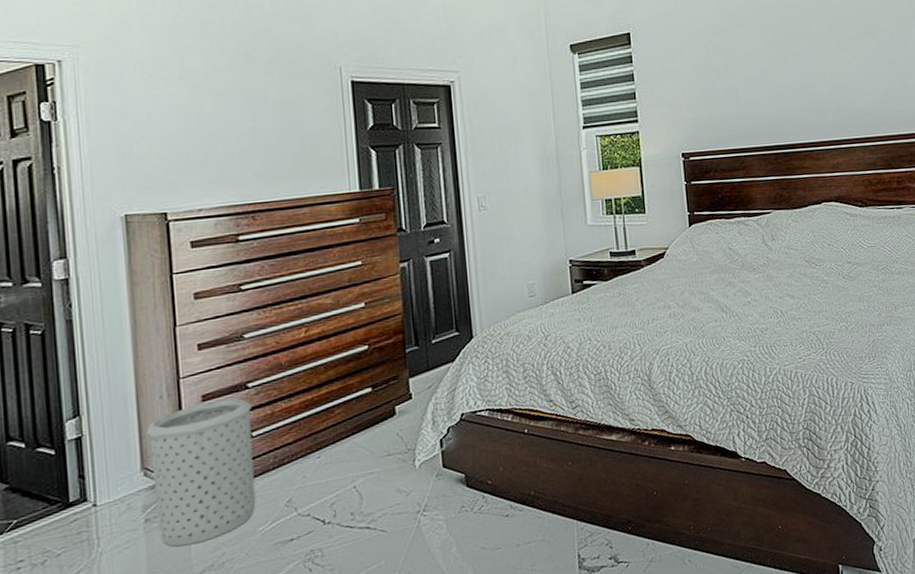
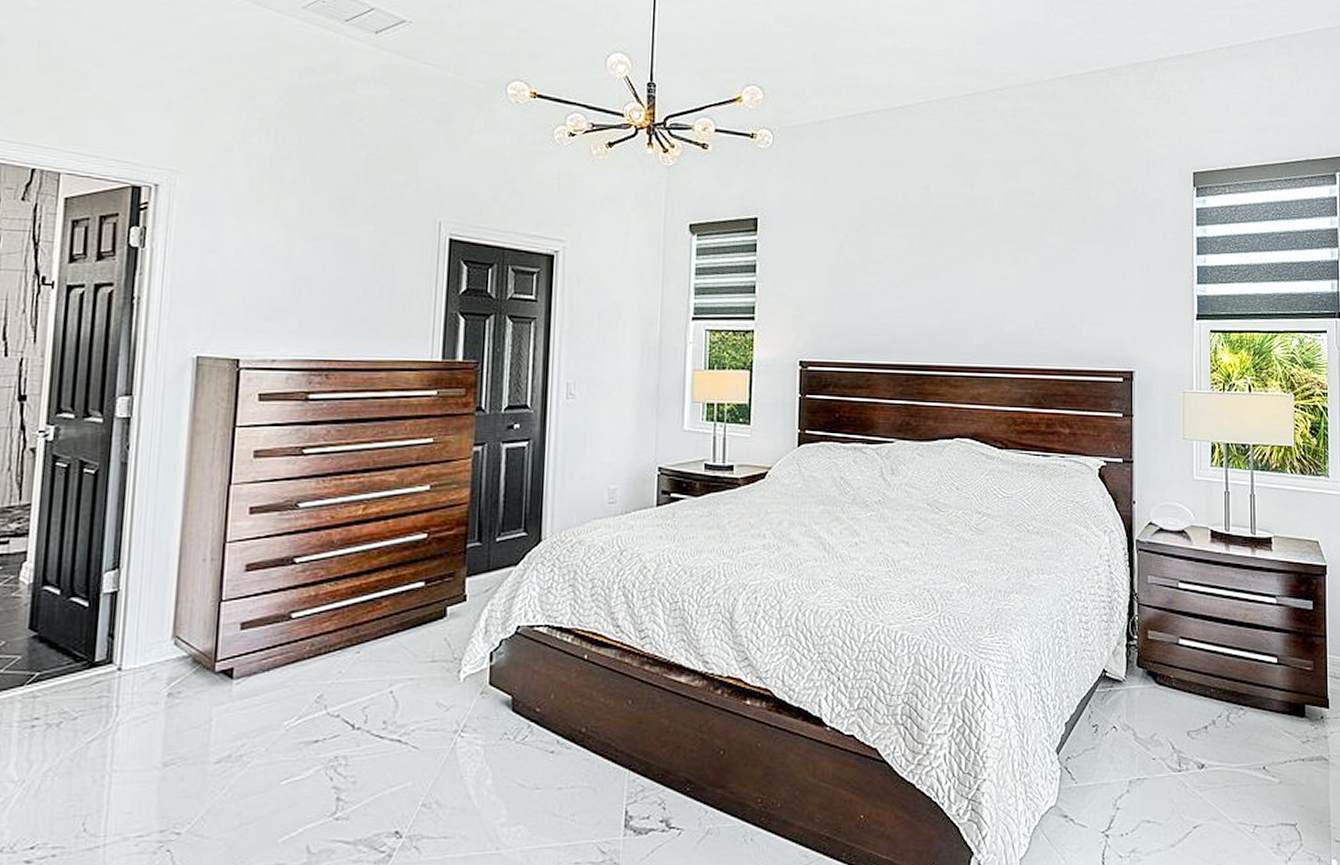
laundry basket: present [146,398,256,547] -> none [179,573,297,730]

